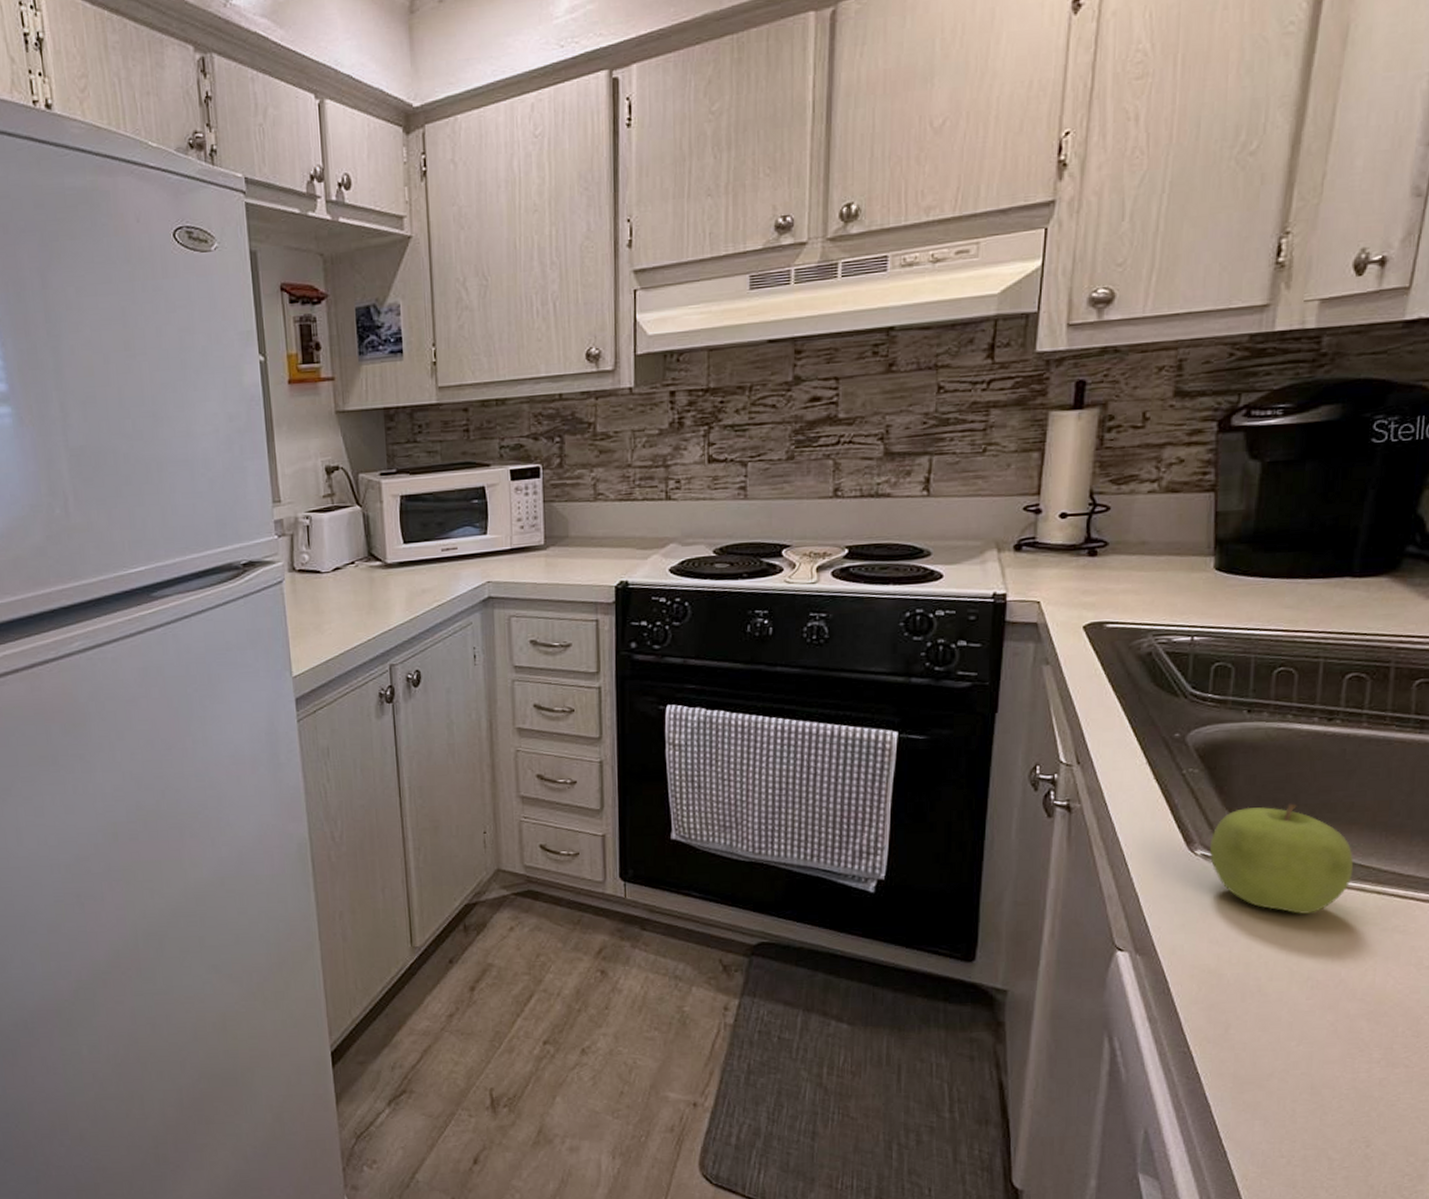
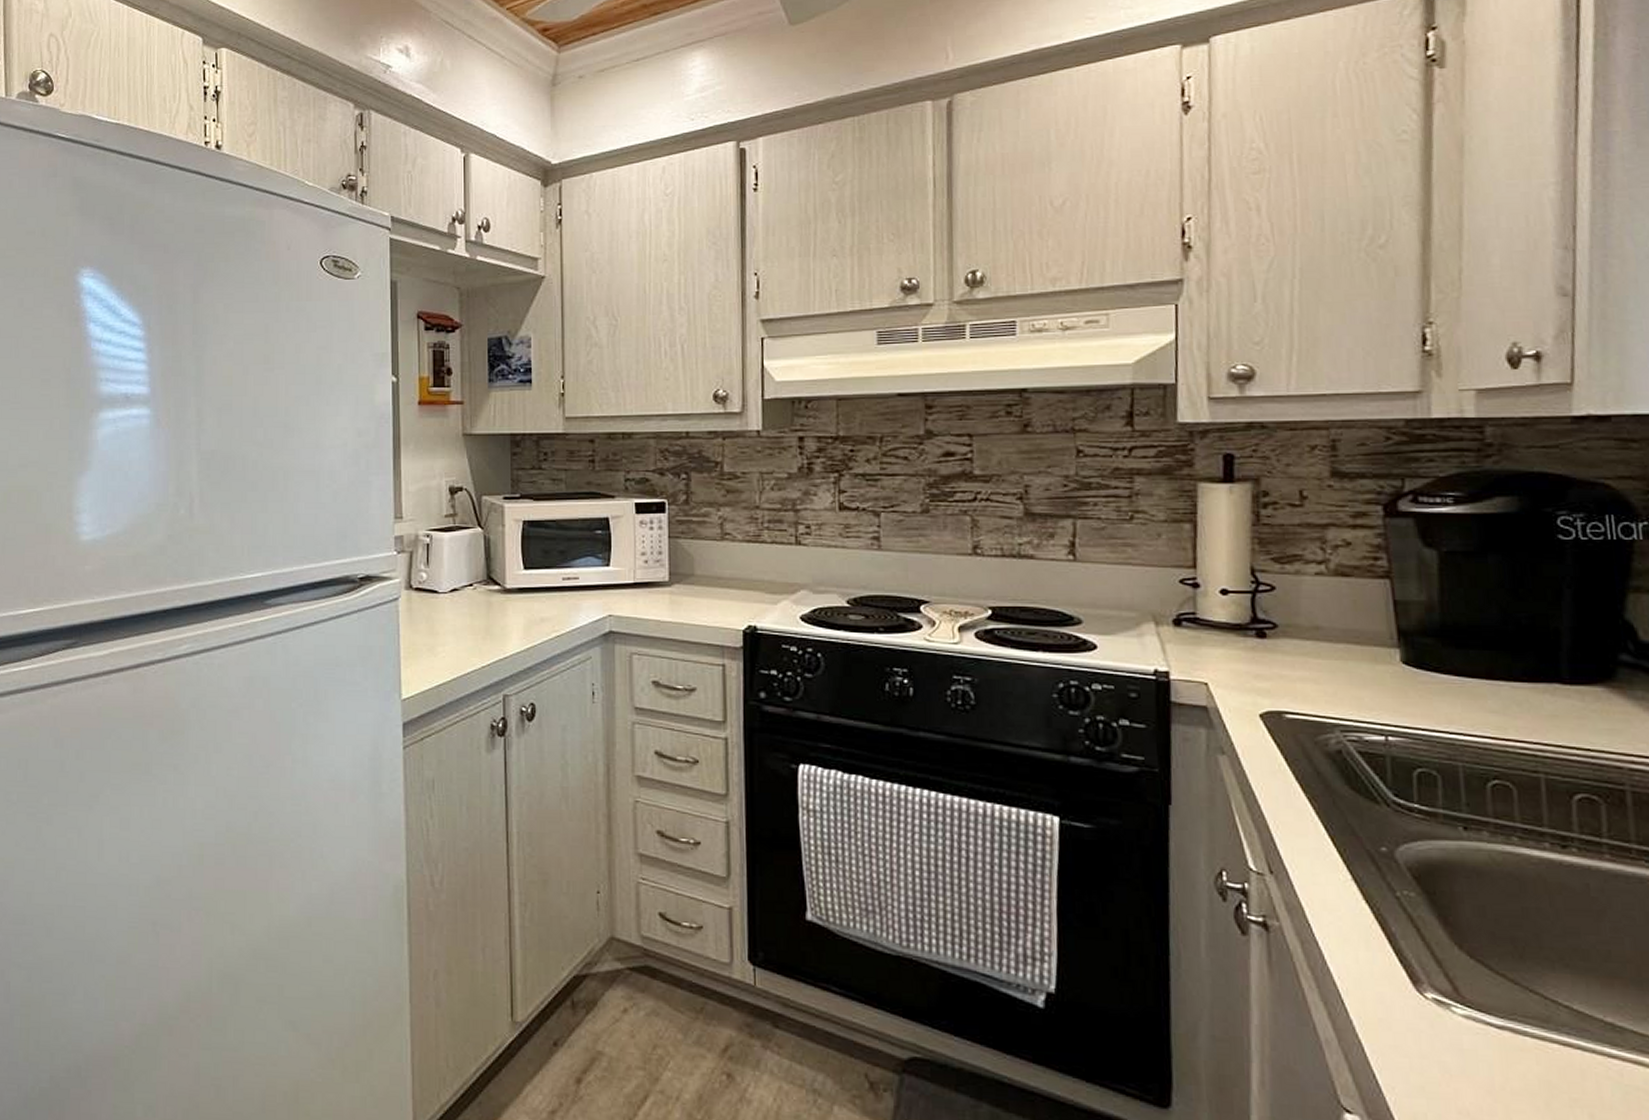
fruit: present [1209,803,1354,914] -> none [1441,944,1625,1088]

